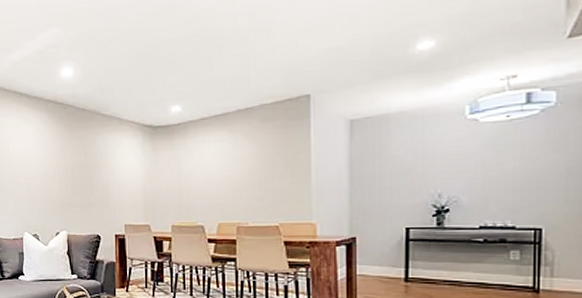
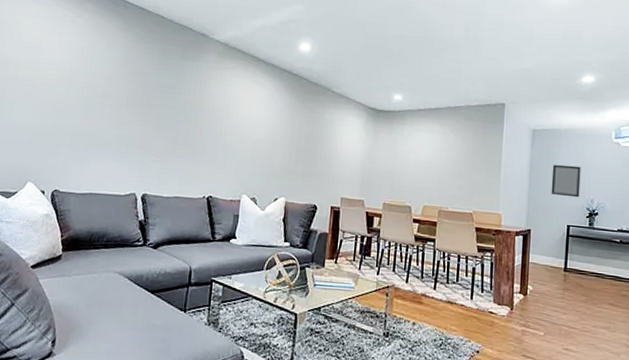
home mirror: none [380,155,421,195] -> present [551,164,581,198]

